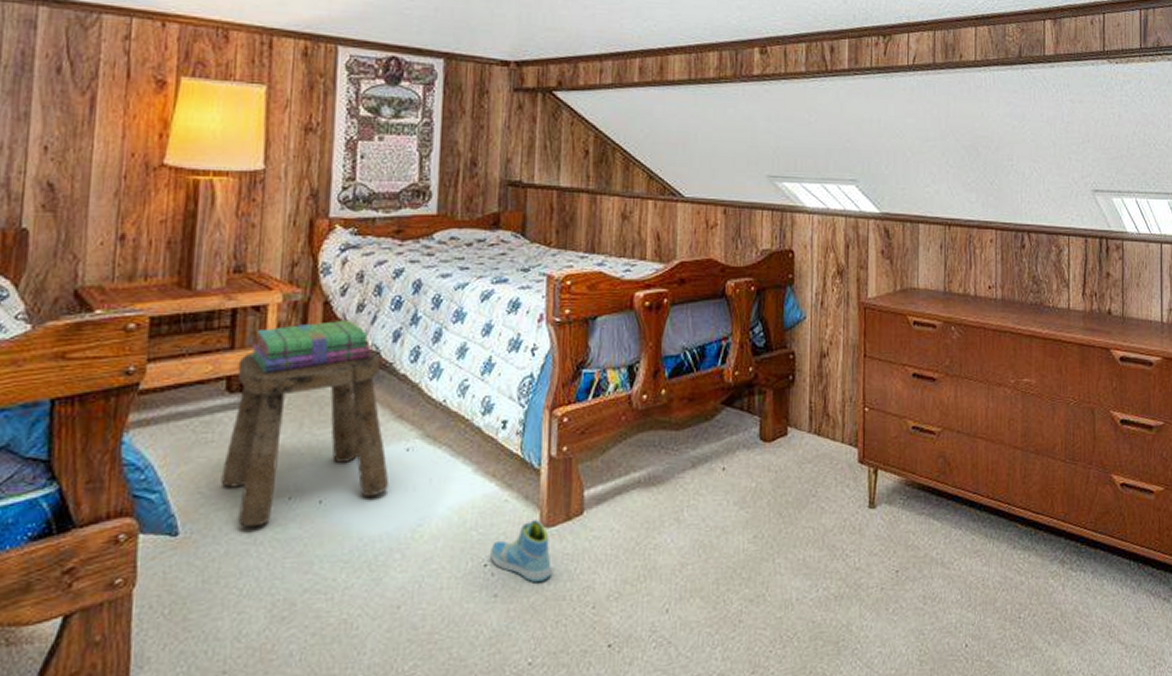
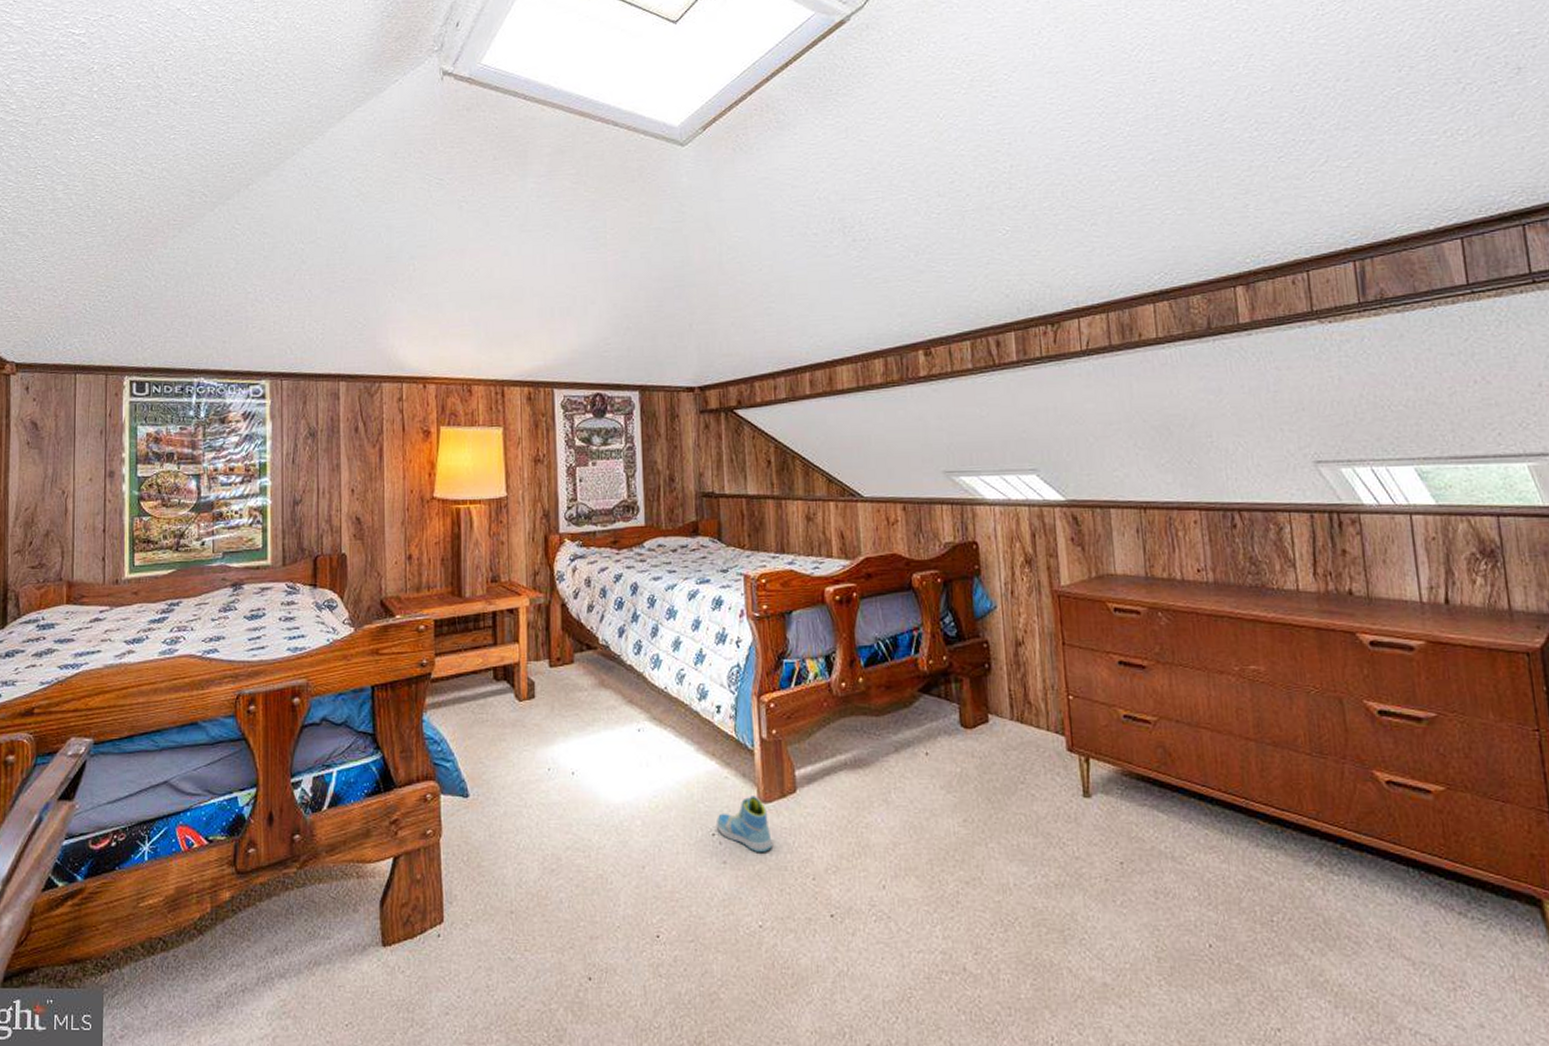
stool: present [221,349,390,528] -> none [496,644,627,793]
stack of books: present [251,319,371,373] -> none [510,618,602,664]

